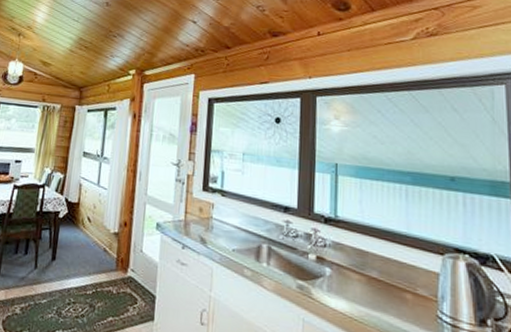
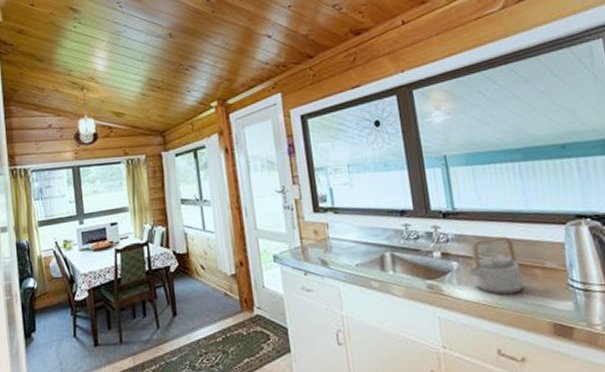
teapot: none [338,251,392,314] -> present [467,236,523,295]

